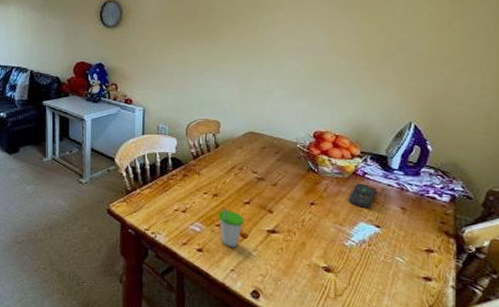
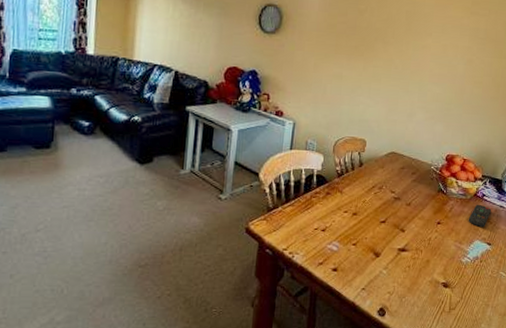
cup: present [218,206,245,248] -> none [355,225,379,267]

